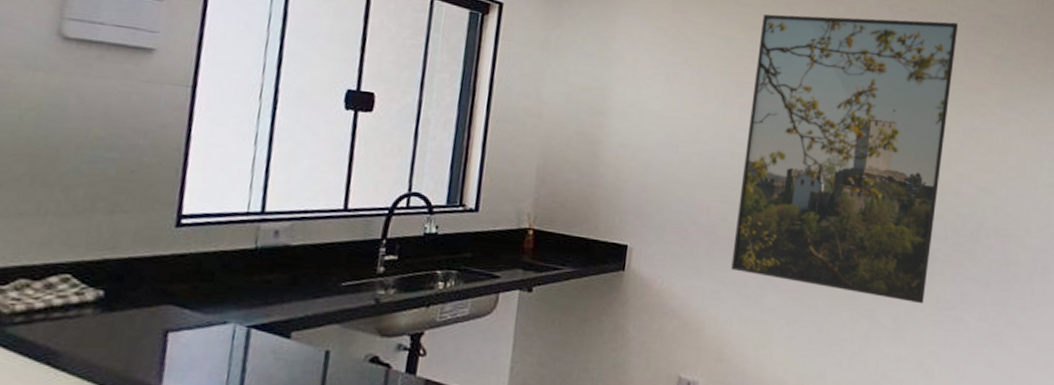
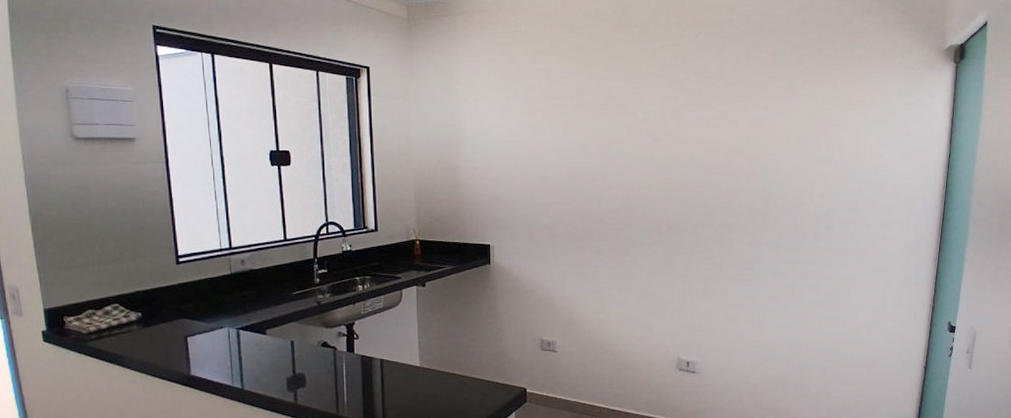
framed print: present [731,14,959,304] -> none [570,29,739,268]

